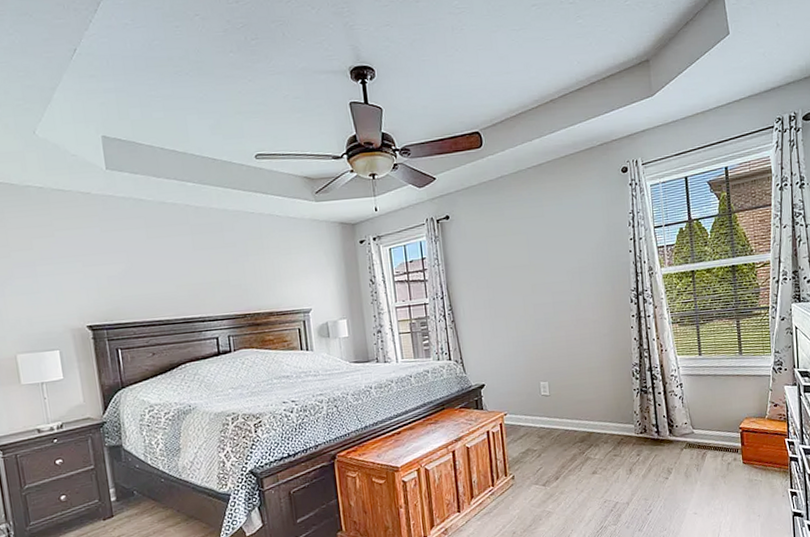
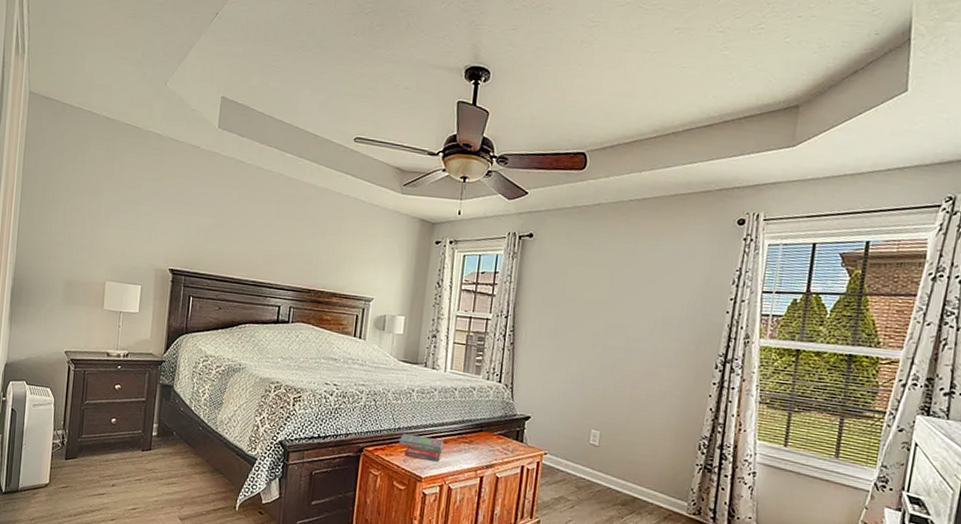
books: none [368,427,412,452] -> present [398,433,444,463]

